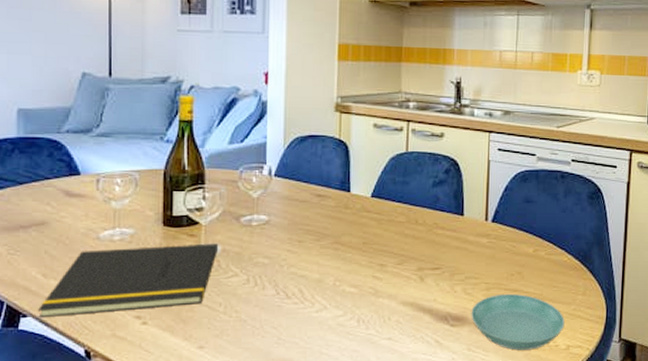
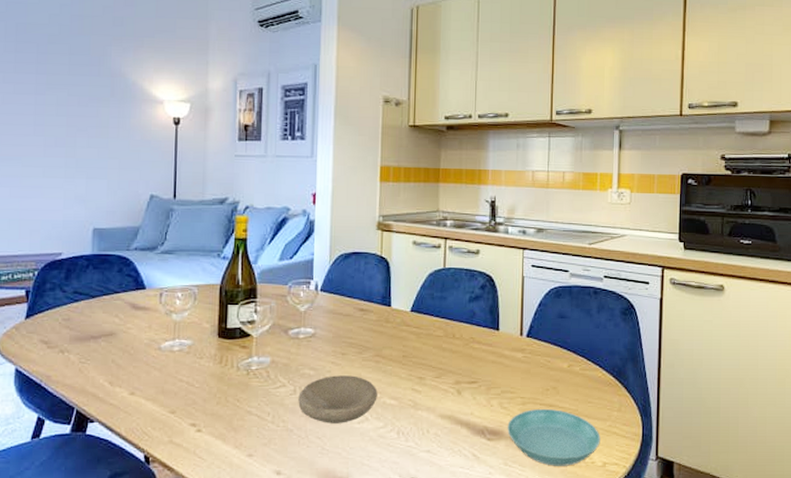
notepad: present [38,243,219,318] -> none [104,355,269,424]
bowl: none [252,263,336,313] -> present [298,375,378,423]

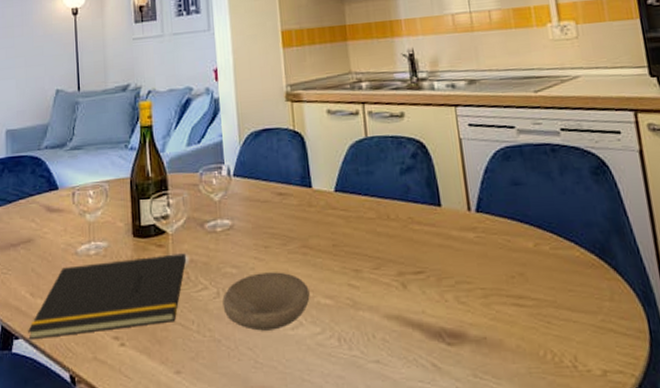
notepad: none [104,355,269,424] -> present [28,253,187,340]
saucer: present [507,409,601,466] -> none [469,302,594,377]

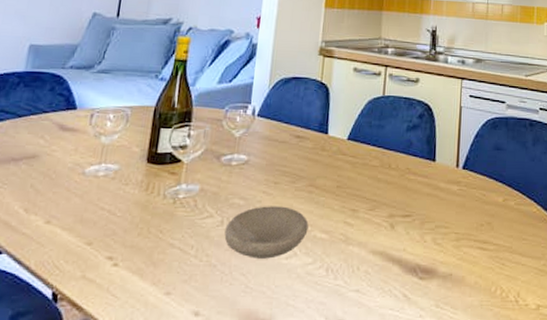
notepad: present [28,253,187,340] -> none [13,182,198,256]

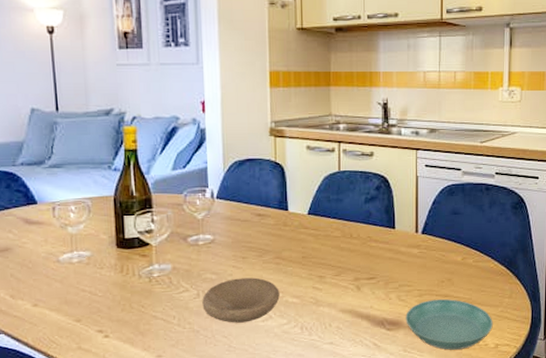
saucer: none [440,246,535,309] -> present [406,299,493,350]

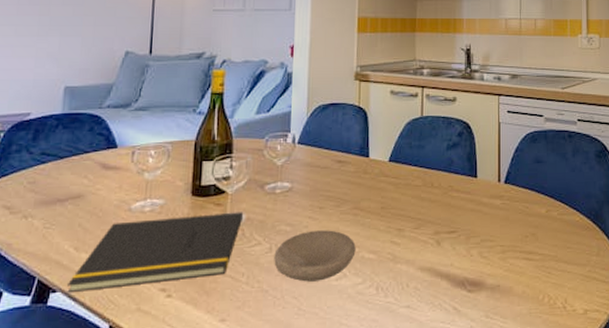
notepad: none [9,262,170,335] -> present [67,212,244,293]
saucer: present [406,299,493,350] -> none [488,256,581,316]

